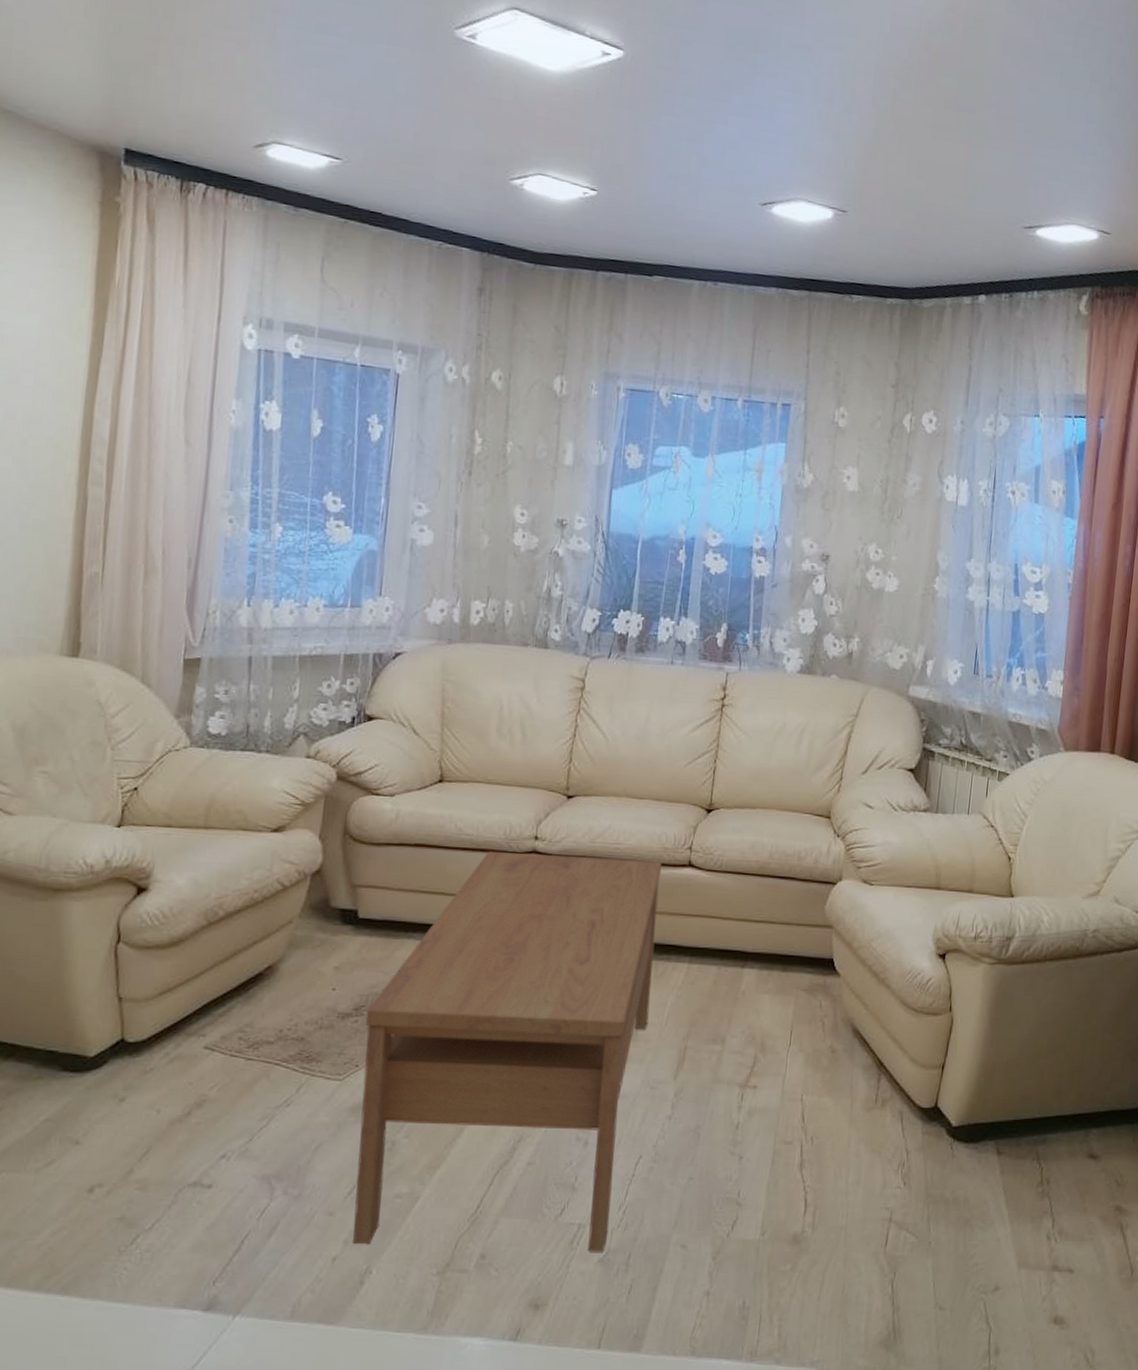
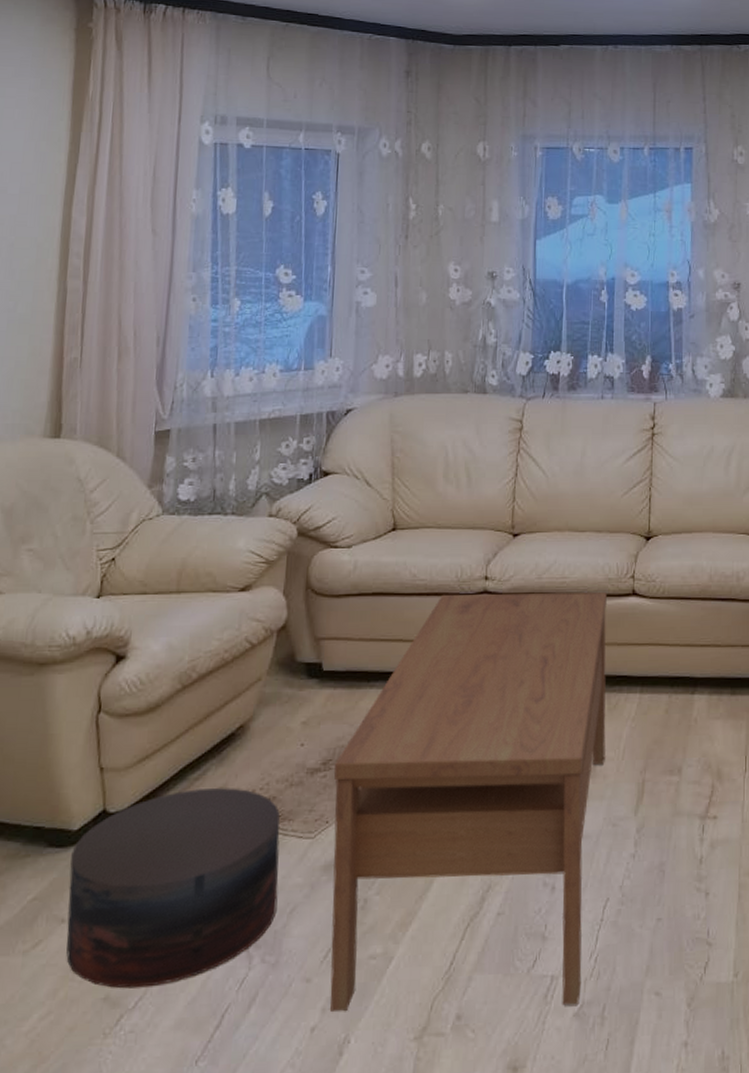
stool: none [80,1025,308,1211] -> present [66,788,280,989]

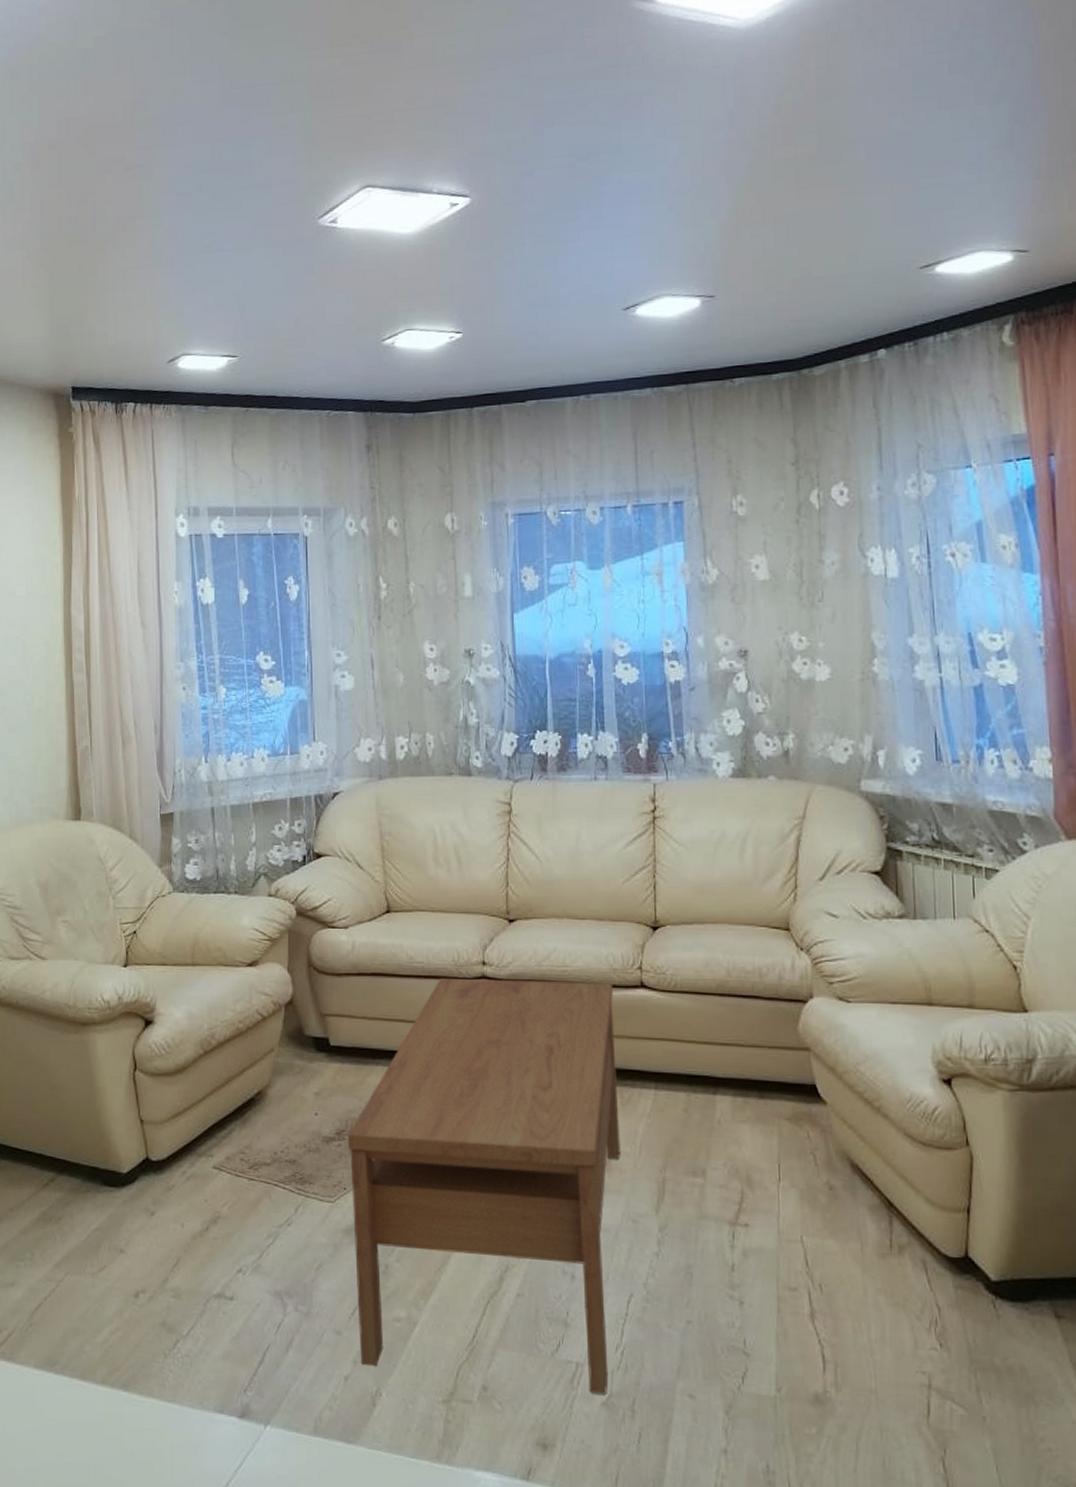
stool: present [66,788,280,989] -> none [123,1146,305,1318]

